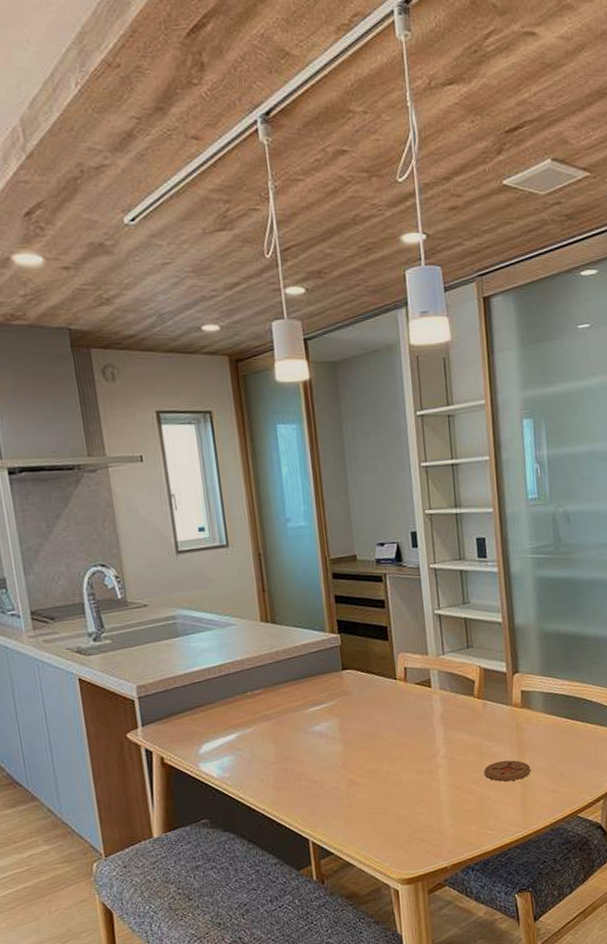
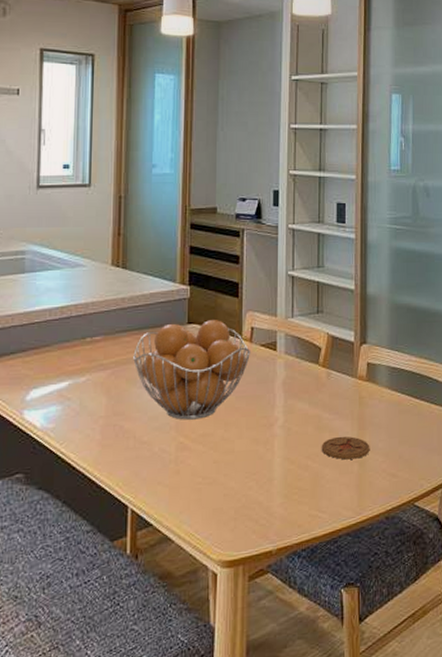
fruit basket: none [294,663,406,759] -> present [133,319,250,420]

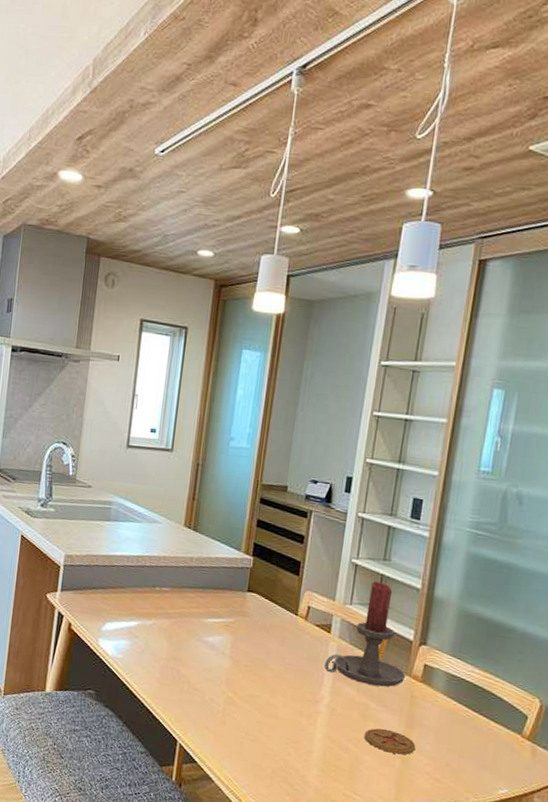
fruit basket: present [133,319,250,420] -> none [194,588,304,681]
candle holder: none [275,290,352,395] -> present [324,581,406,687]

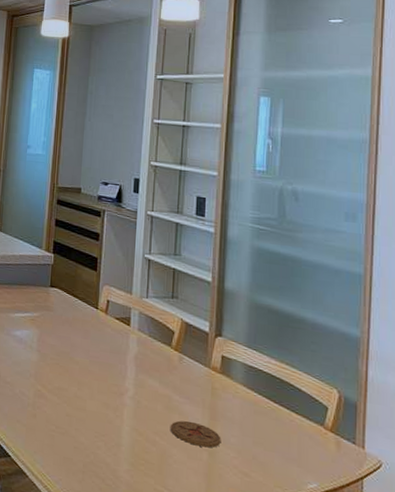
candle holder: present [324,581,406,687] -> none [127,275,205,379]

